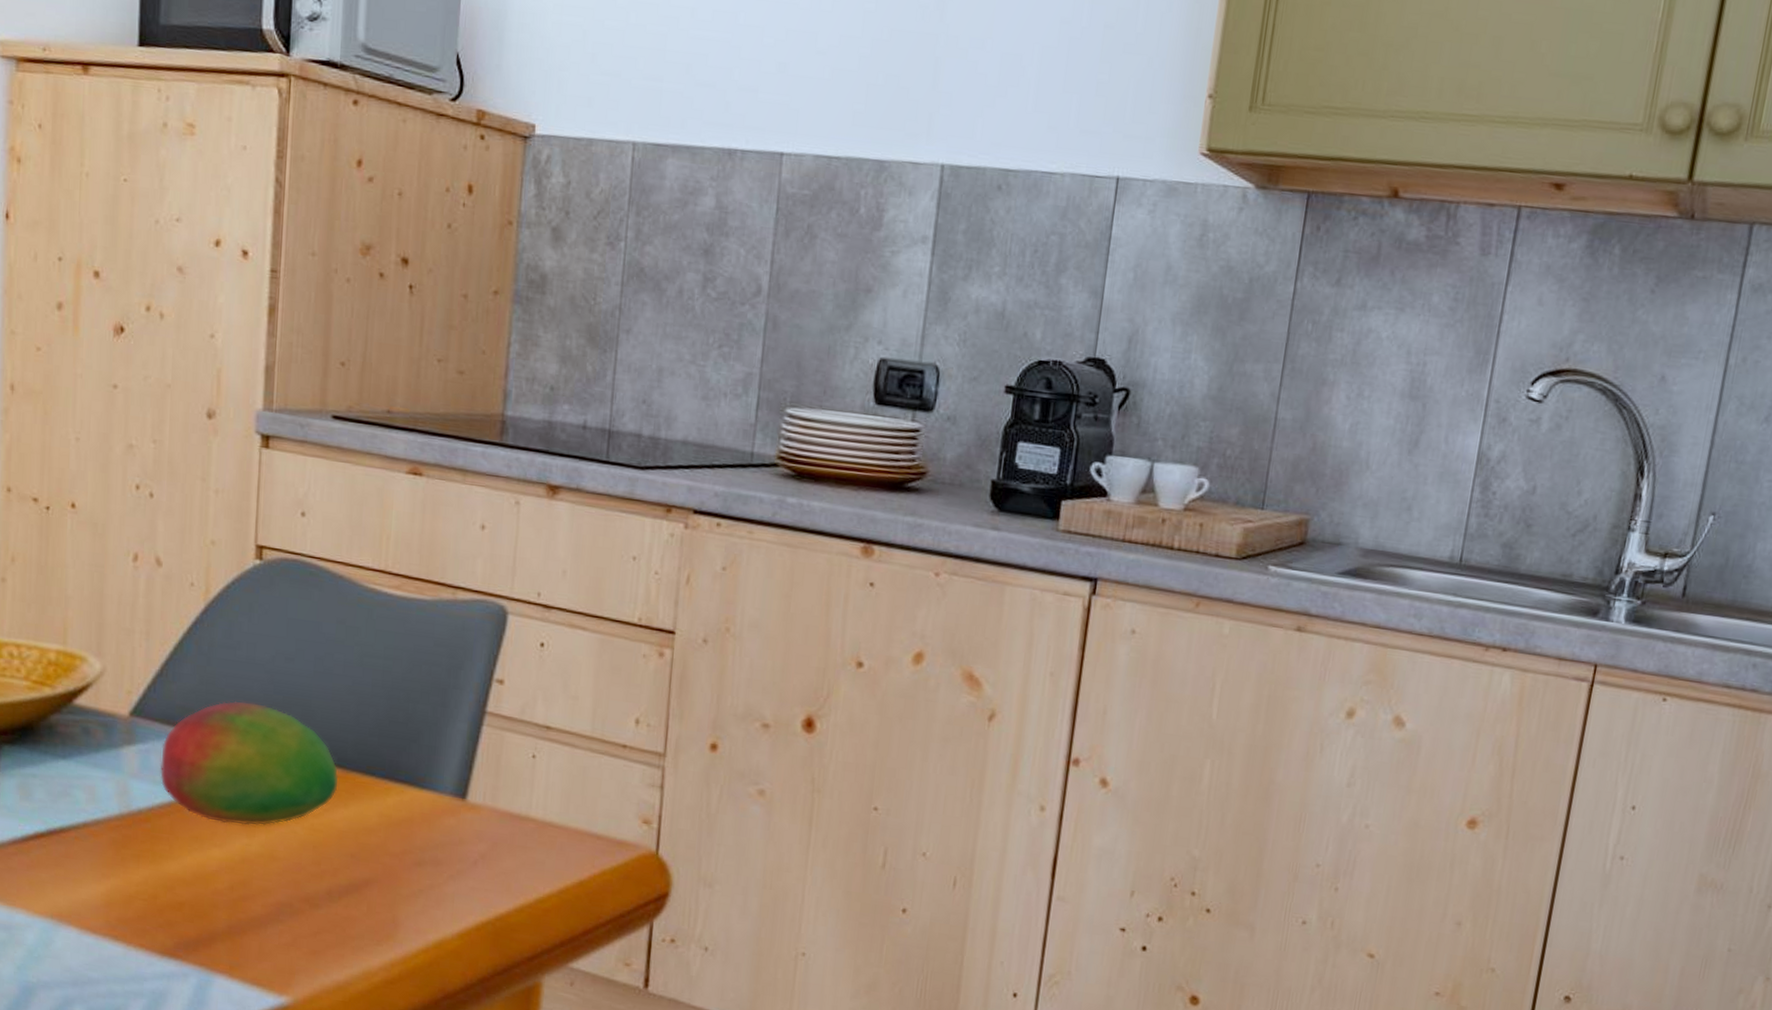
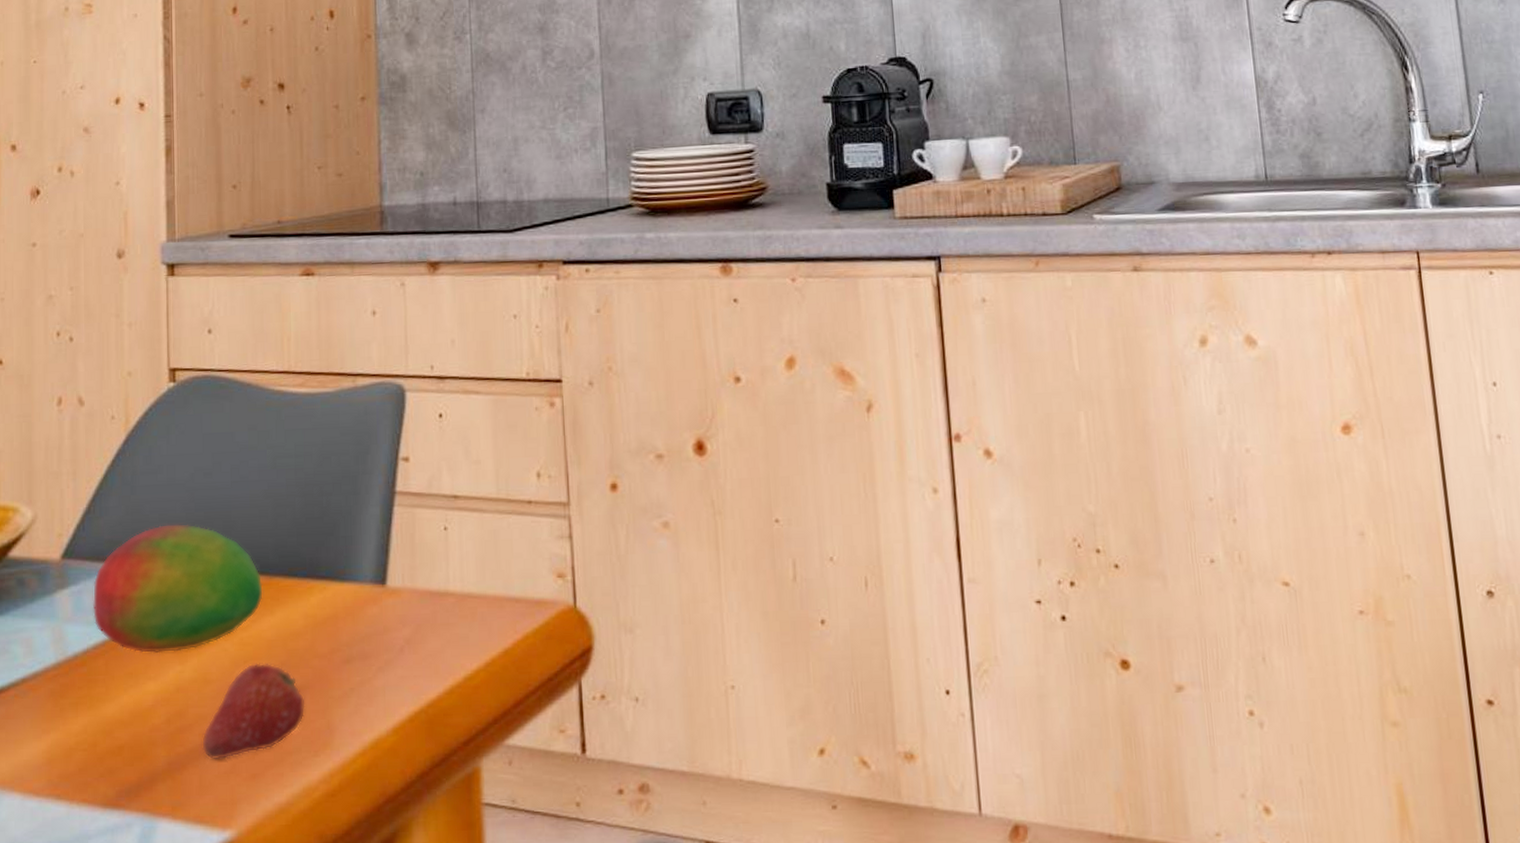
fruit: none [264,849,372,933] -> present [202,662,306,760]

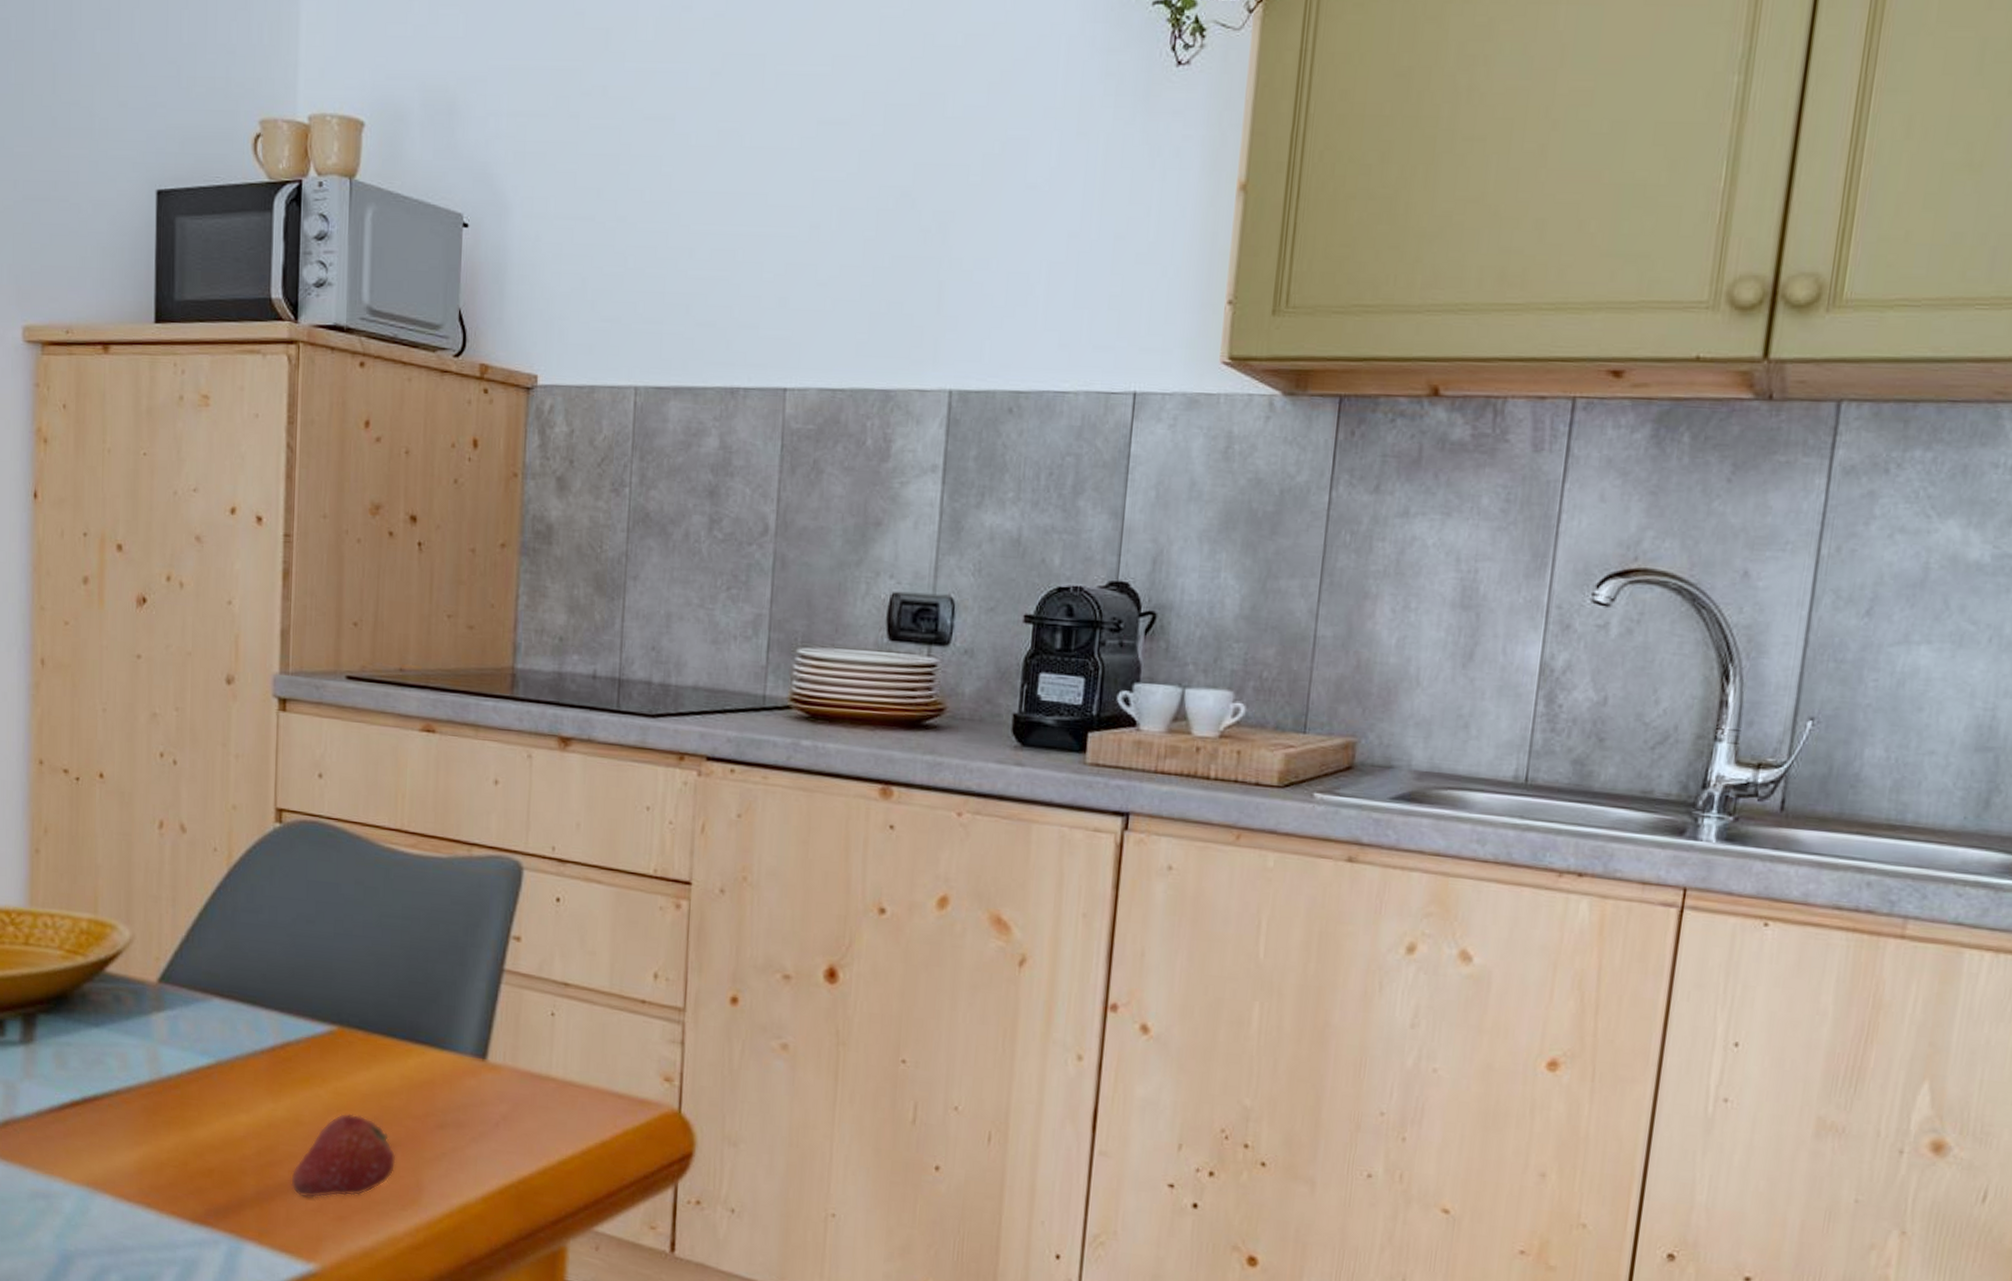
fruit: present [93,524,263,653] -> none [188,965,361,1090]

